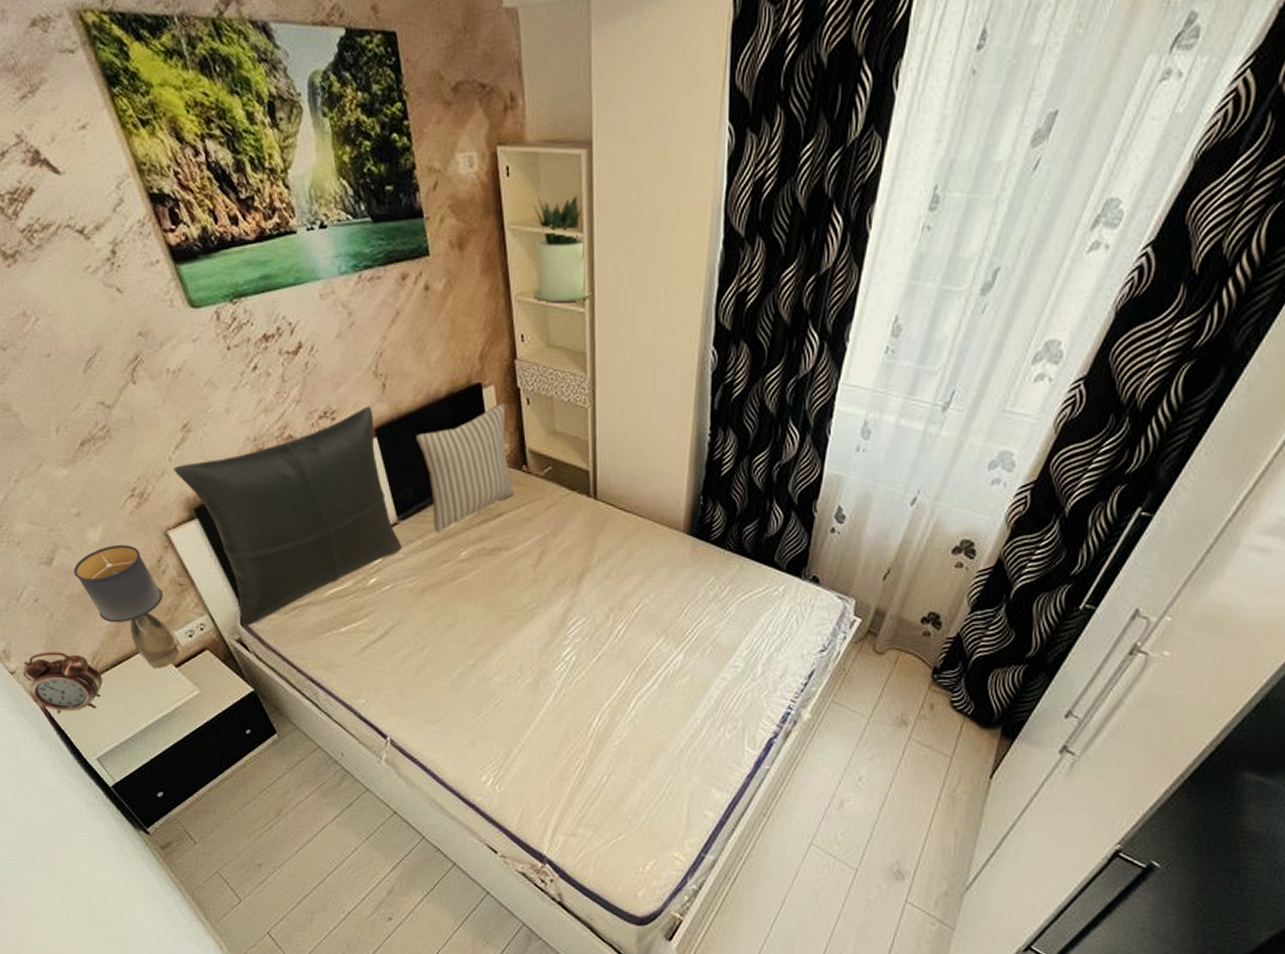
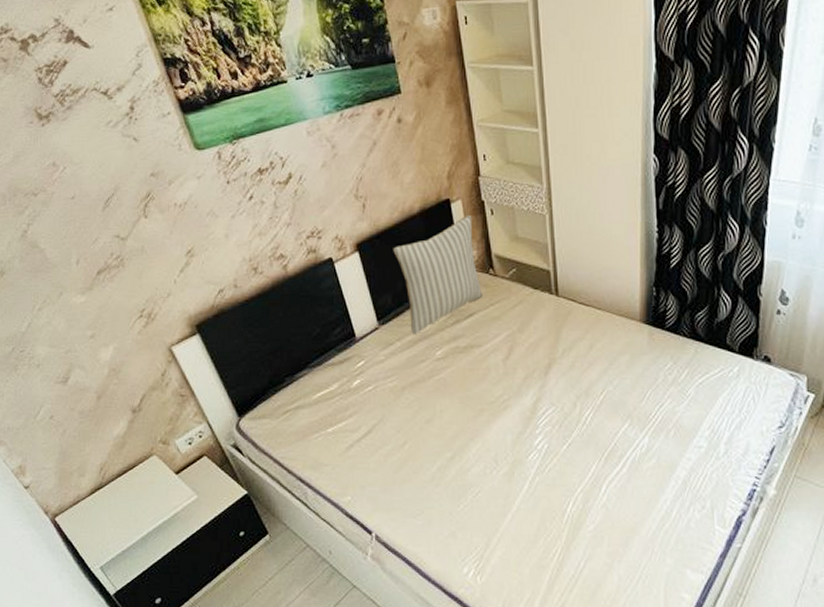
alarm clock: present [22,651,103,714] -> none [35,465,109,525]
table lamp: present [73,544,180,668] -> none [86,361,180,476]
pillow: present [174,406,402,626] -> none [178,224,383,431]
planter: present [531,195,592,303] -> none [490,36,543,126]

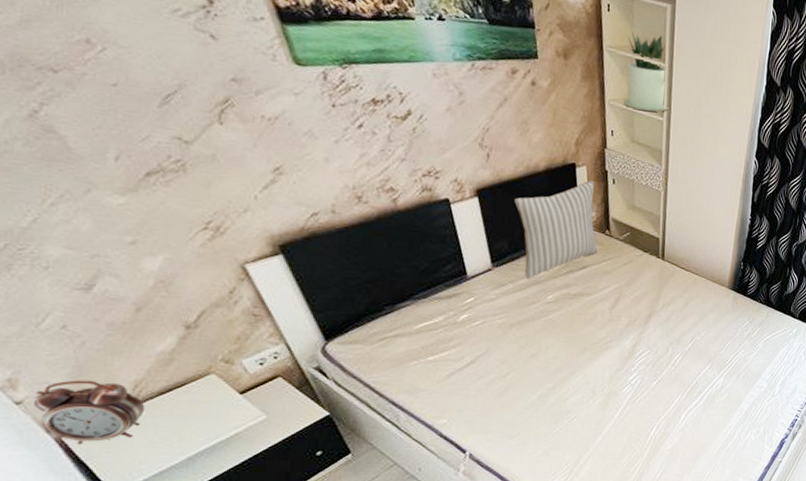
alarm clock: none [35,465,109,525] -> present [32,380,146,445]
planter: none [490,36,543,126] -> present [622,30,669,112]

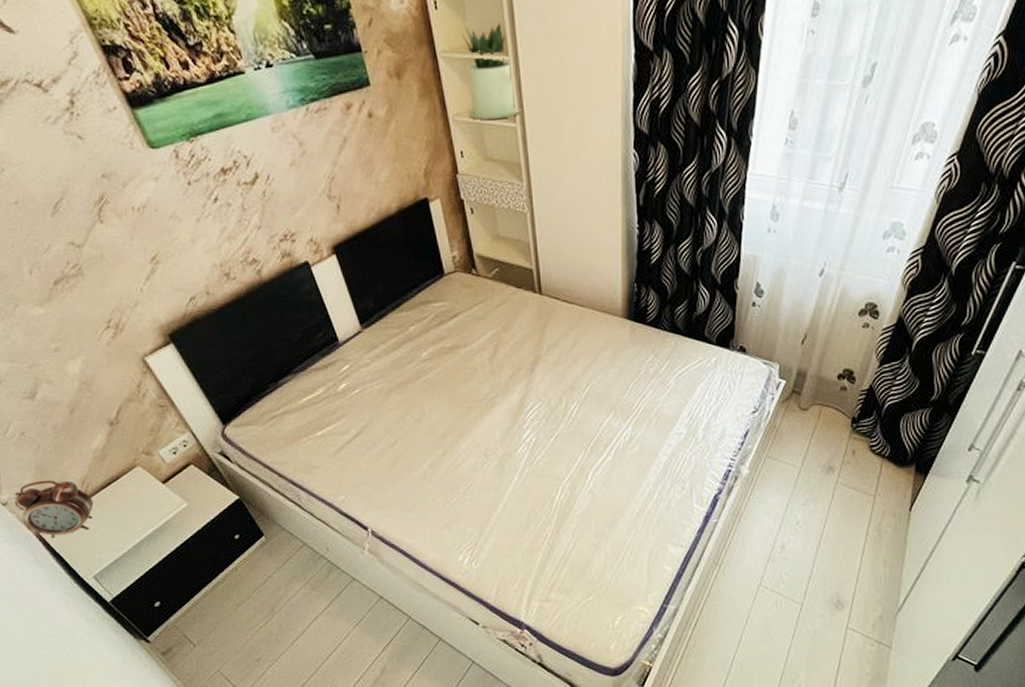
pillow: present [514,180,597,279] -> none [371,213,465,337]

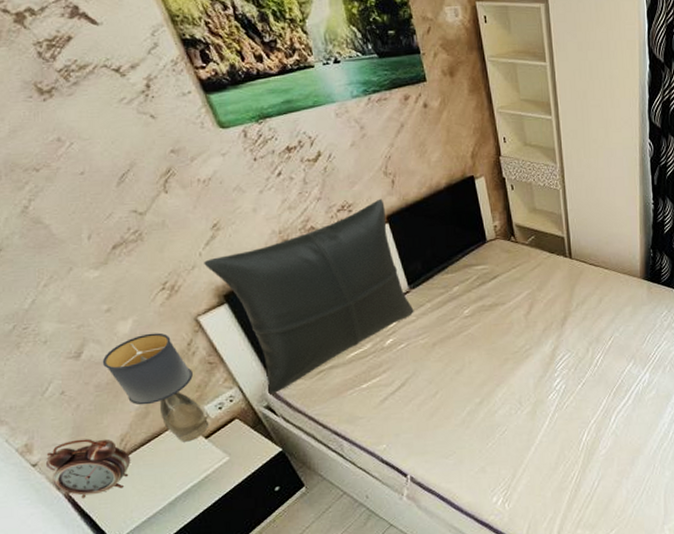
table lamp: none [56,373,166,486] -> present [102,332,209,442]
pillow: none [146,226,368,439] -> present [204,198,414,393]
planter: present [463,22,521,121] -> none [508,36,556,113]

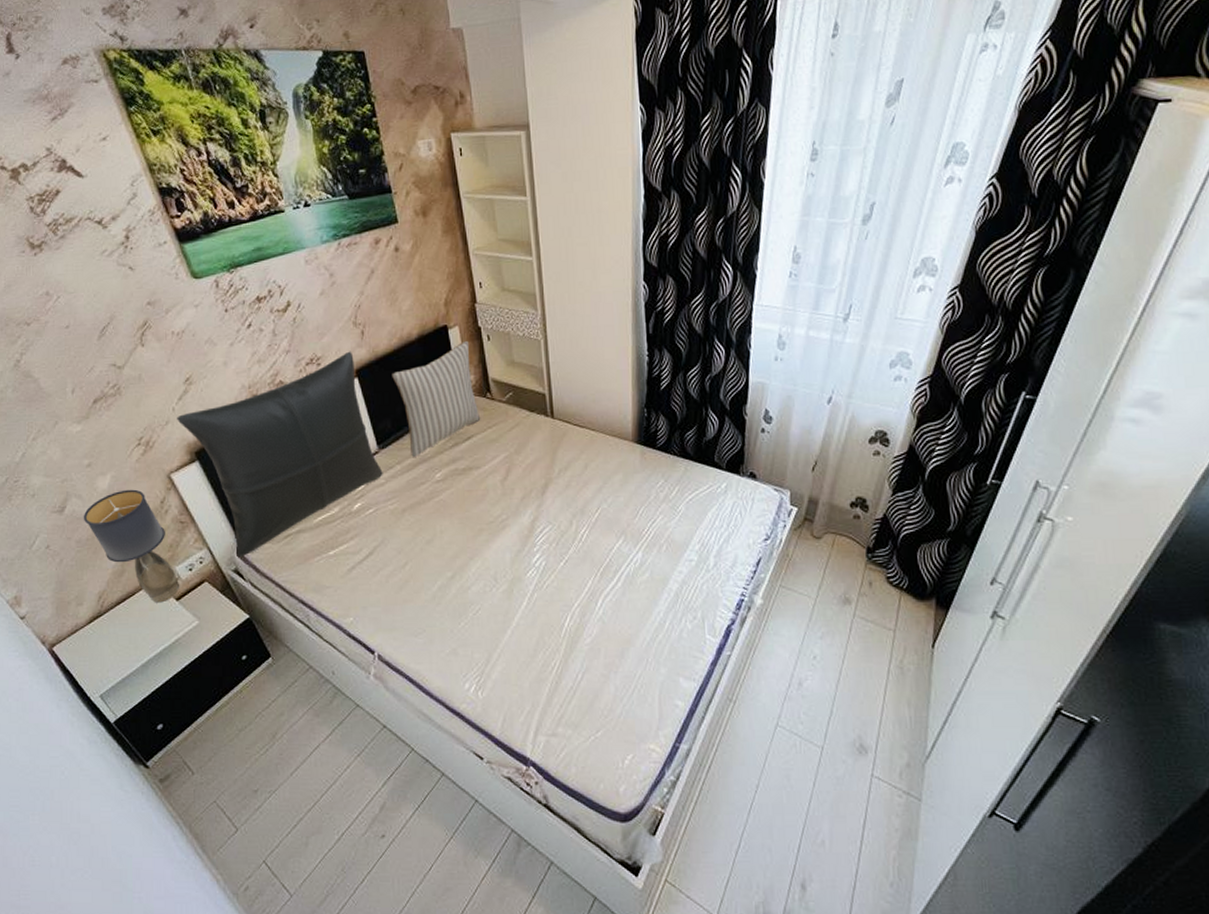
alarm clock: present [45,439,131,499] -> none [32,594,108,654]
pillow: none [422,189,505,297] -> present [392,340,480,458]

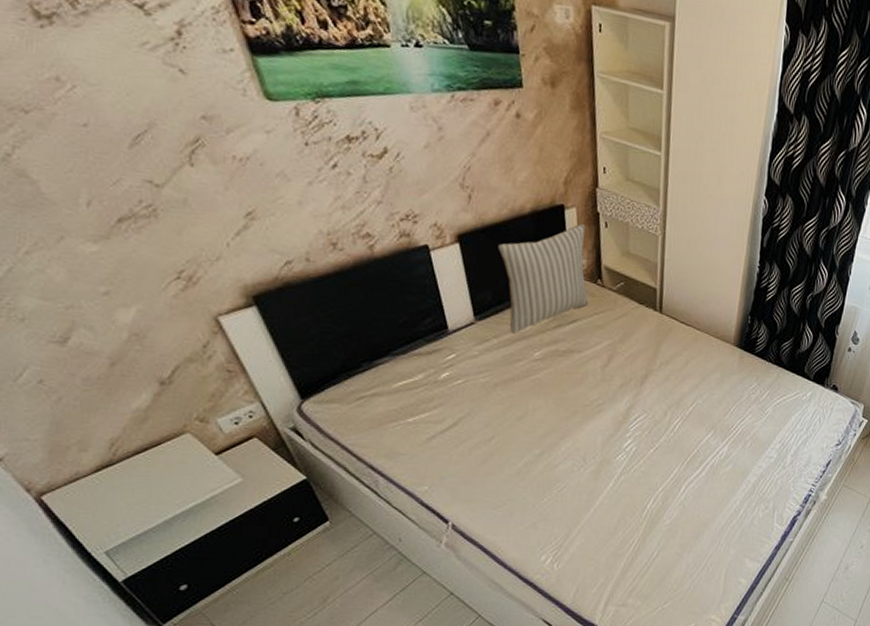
table lamp: present [83,489,180,603] -> none [94,327,222,456]
pillow: present [177,351,383,557] -> none [232,213,477,415]

